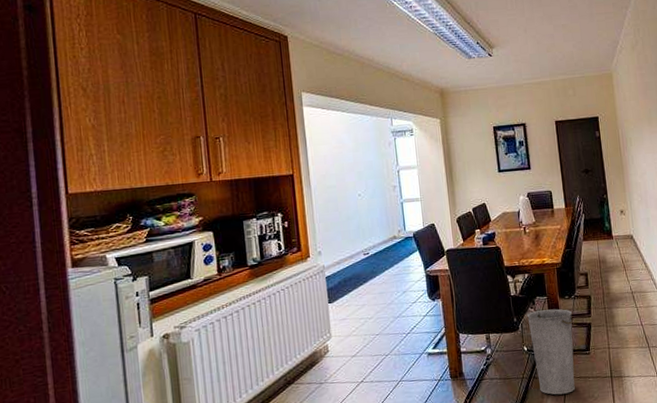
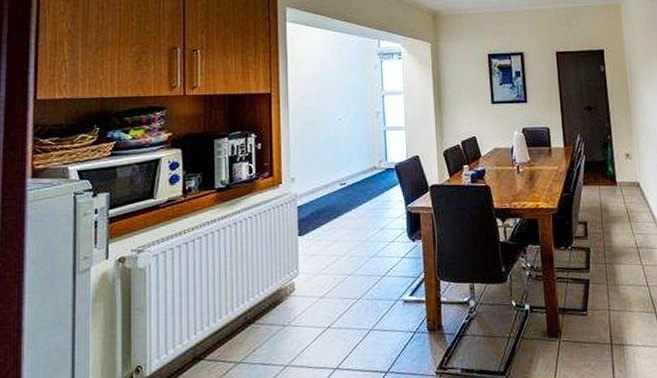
bucket: present [527,308,575,395] -> none [517,260,570,360]

